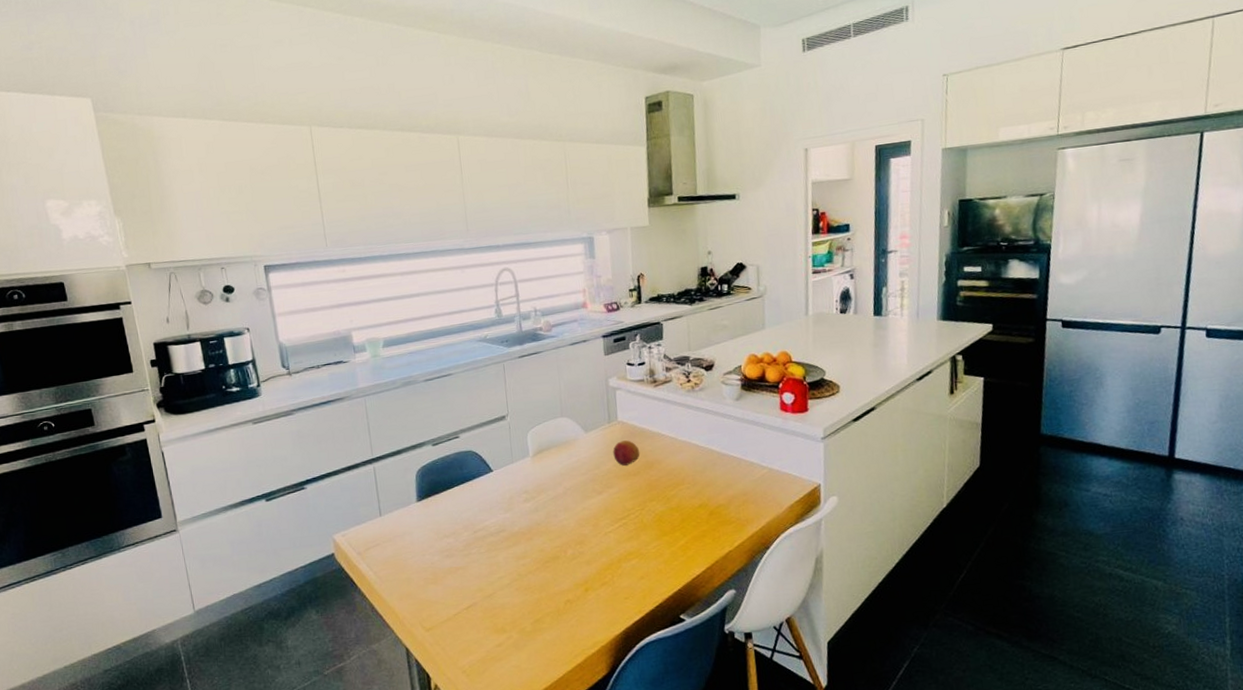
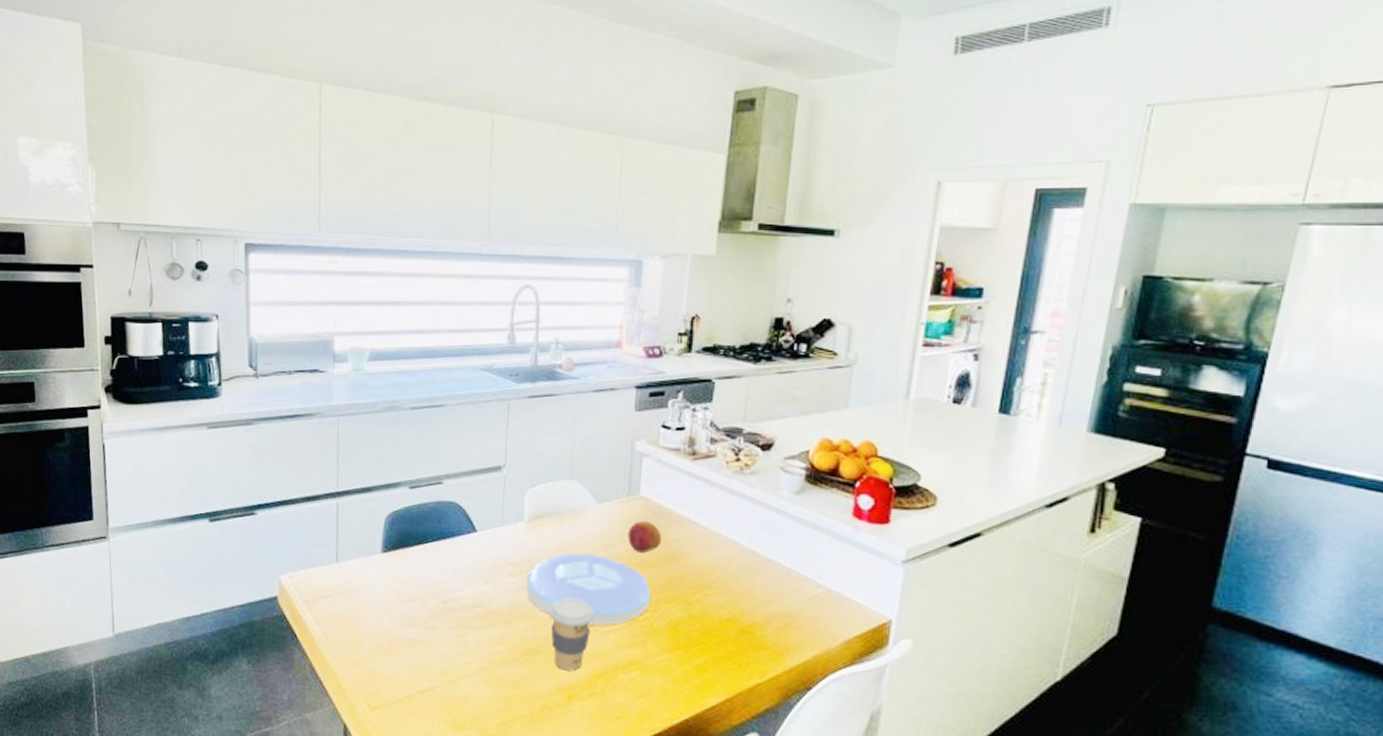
plate: none [539,473,638,530] -> present [527,553,650,626]
coffee cup: none [560,511,596,569] -> present [549,598,595,671]

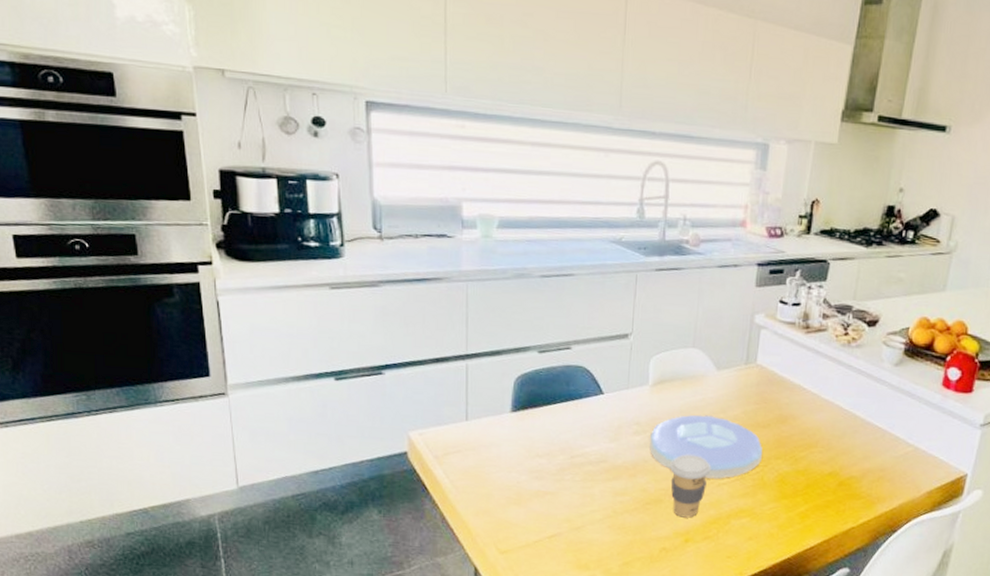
fruit: present [628,521,662,553] -> none [744,387,775,415]

